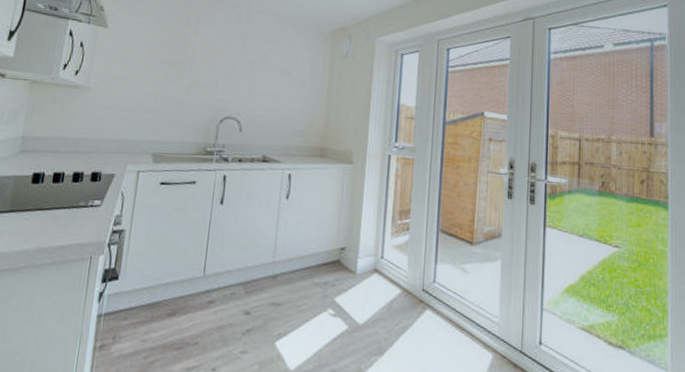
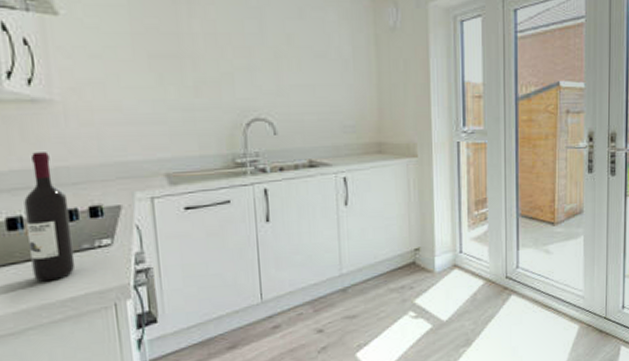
wine bottle: none [39,125,79,229] -> present [24,152,76,282]

